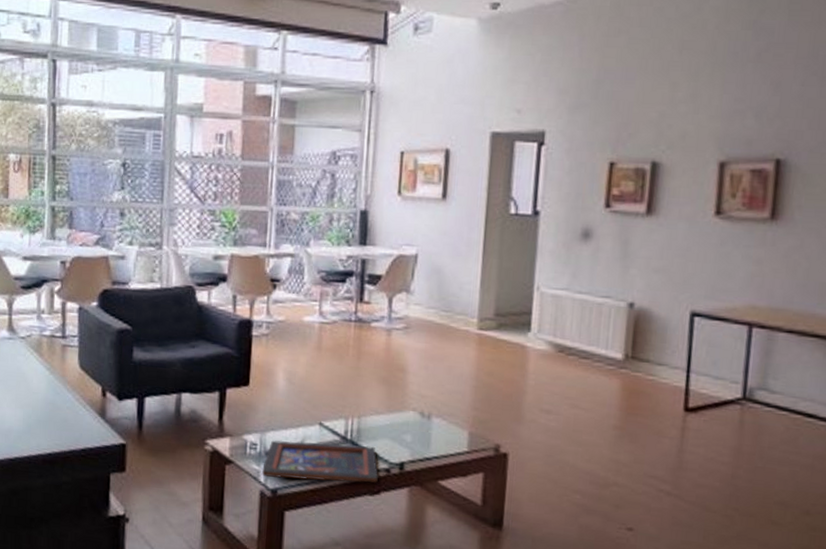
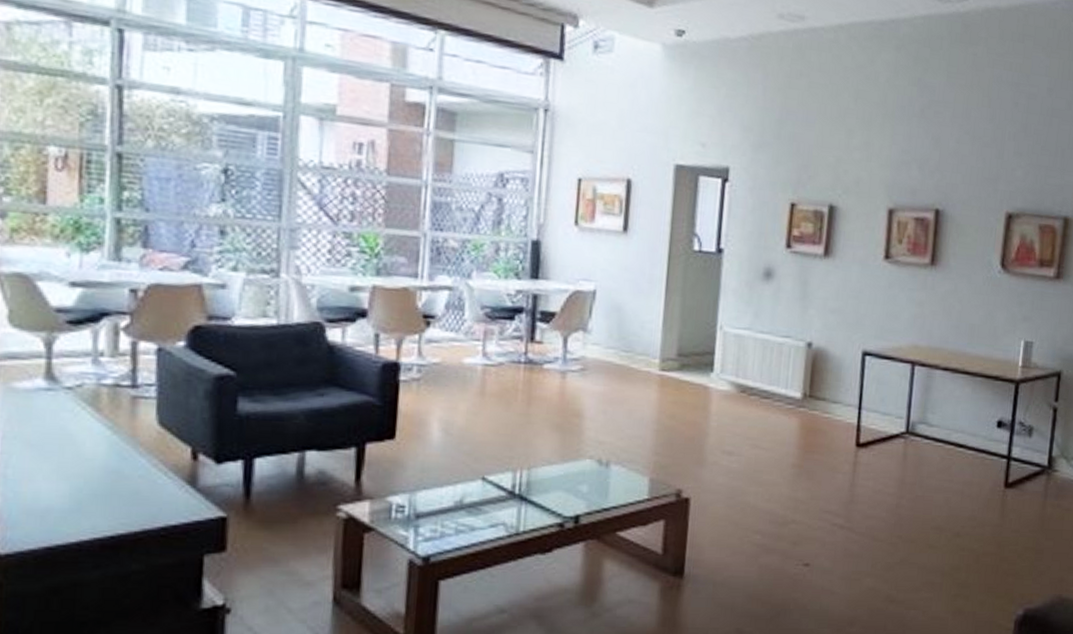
religious icon: present [262,440,378,483] -> none [411,499,550,544]

